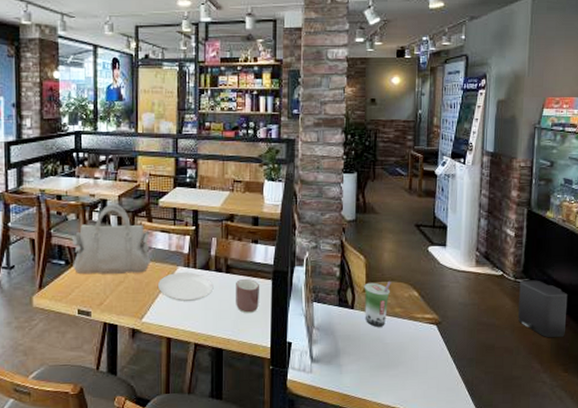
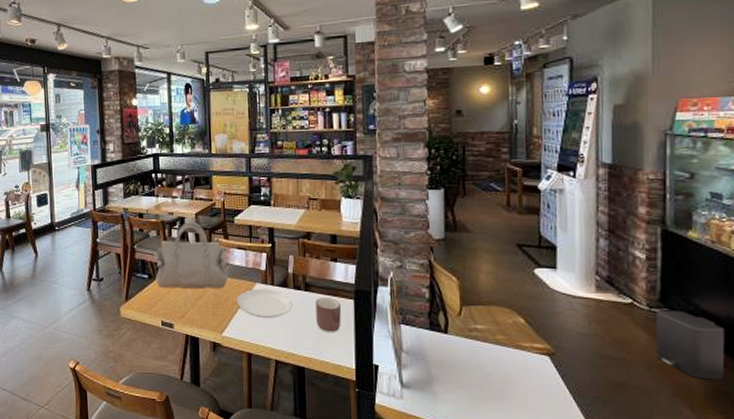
beverage cup: present [364,280,391,327] -> none [458,305,491,355]

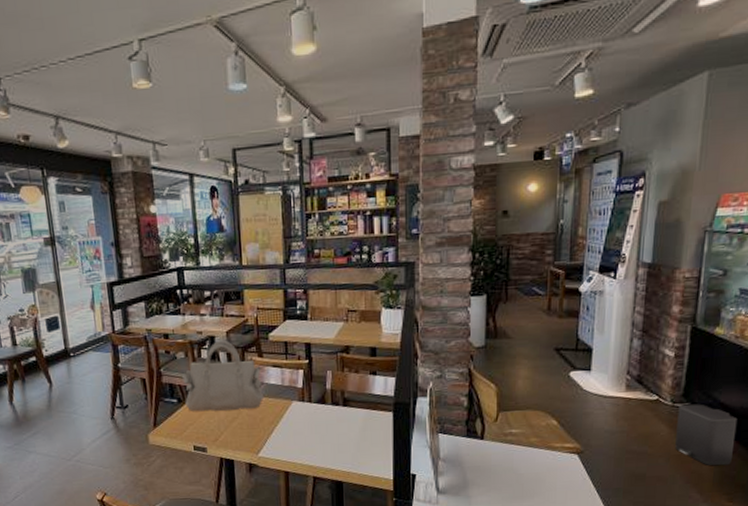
plate: present [237,289,293,317] -> none [273,407,331,436]
mug: present [315,298,341,333] -> none [354,412,380,447]

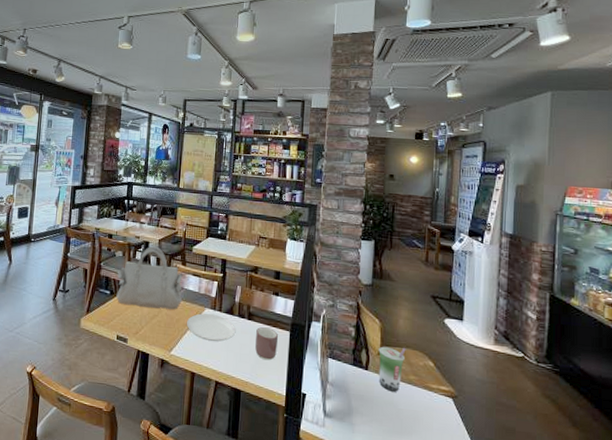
plate: none [273,407,331,436] -> present [187,313,236,342]
mug: none [354,412,380,447] -> present [255,327,278,361]
beverage cup: none [495,409,526,458] -> present [378,346,406,392]
pedal bin: present [675,404,738,466] -> none [541,365,597,433]

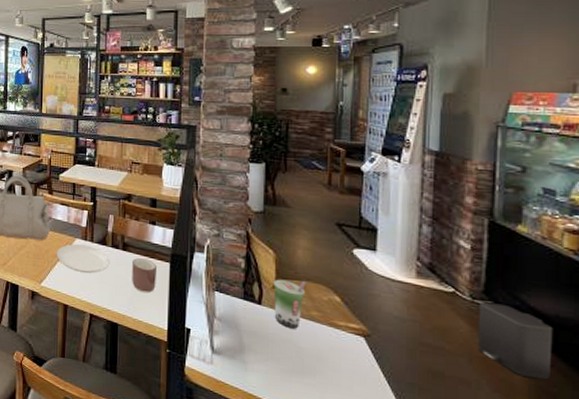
pedal bin: none [541,365,597,433] -> present [478,302,553,380]

